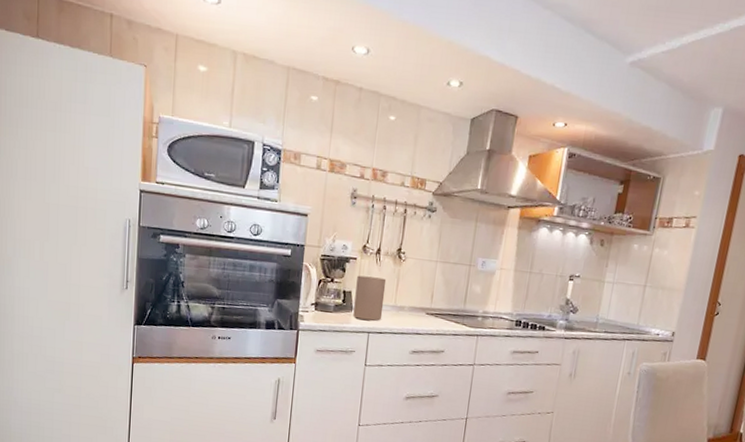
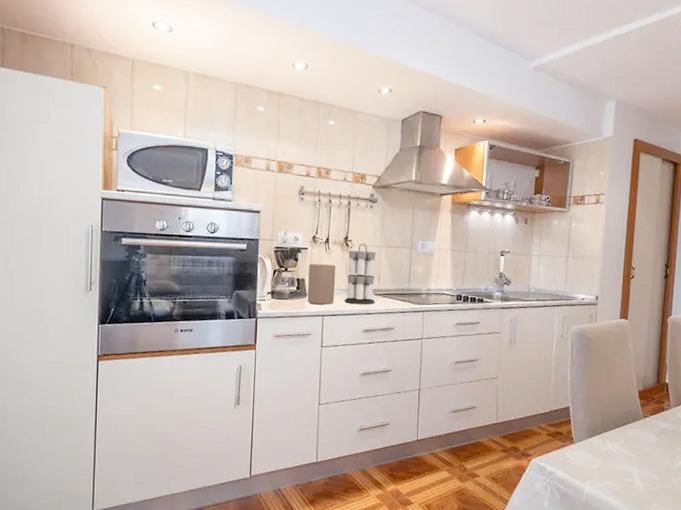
spice rack: none [393,256,431,325] -> present [345,242,376,305]

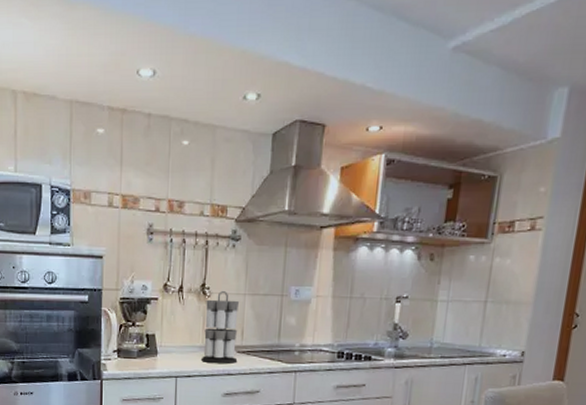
canister: present [307,264,336,305] -> none [158,316,192,365]

